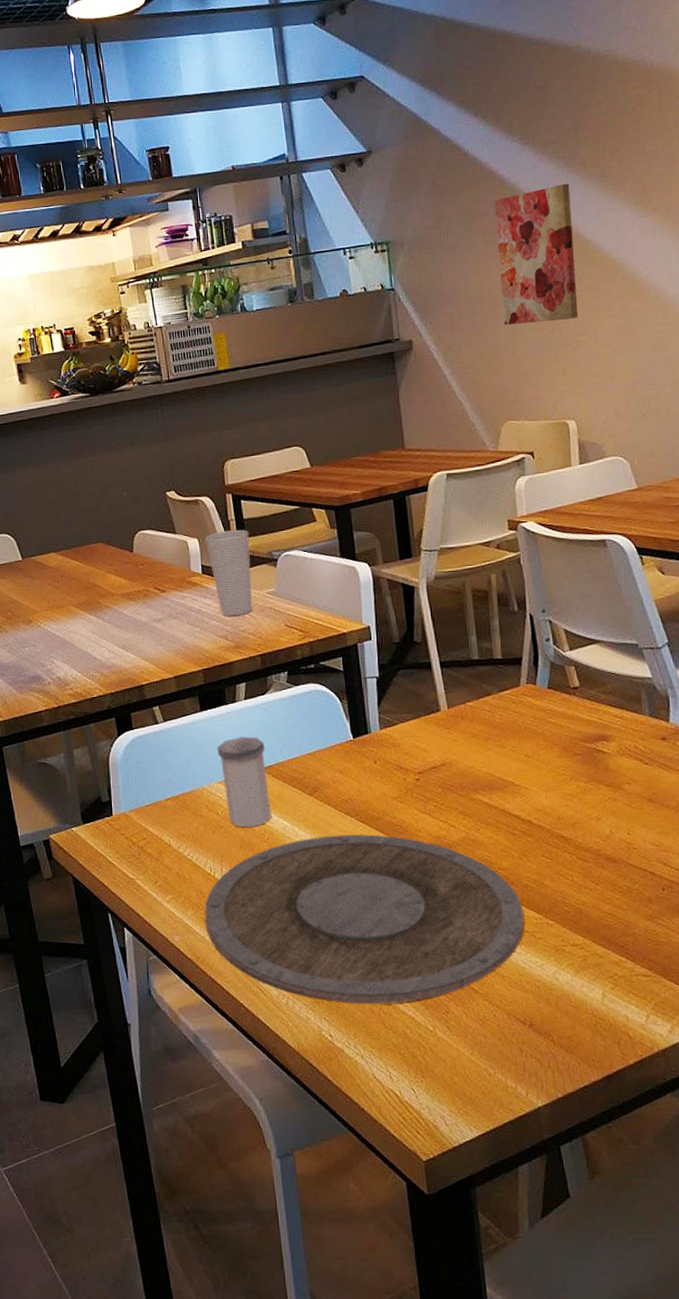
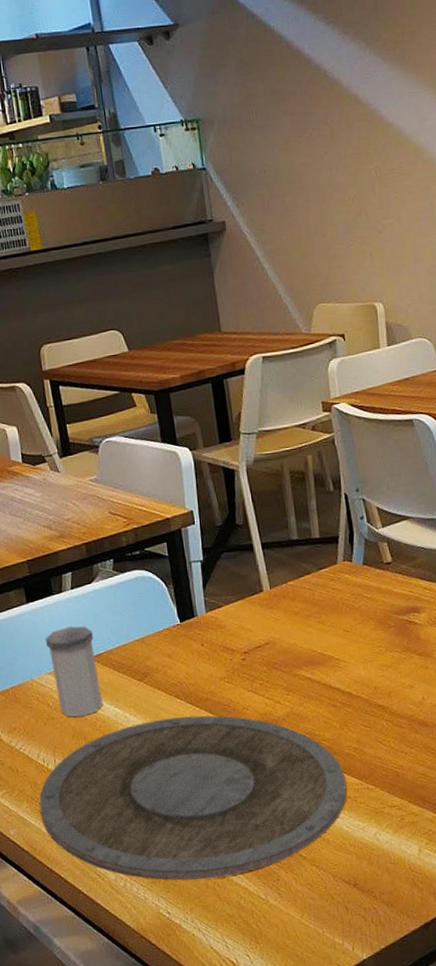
cup: present [204,530,253,617] -> none [23,416,76,506]
wall art: present [494,183,579,325] -> none [300,65,383,207]

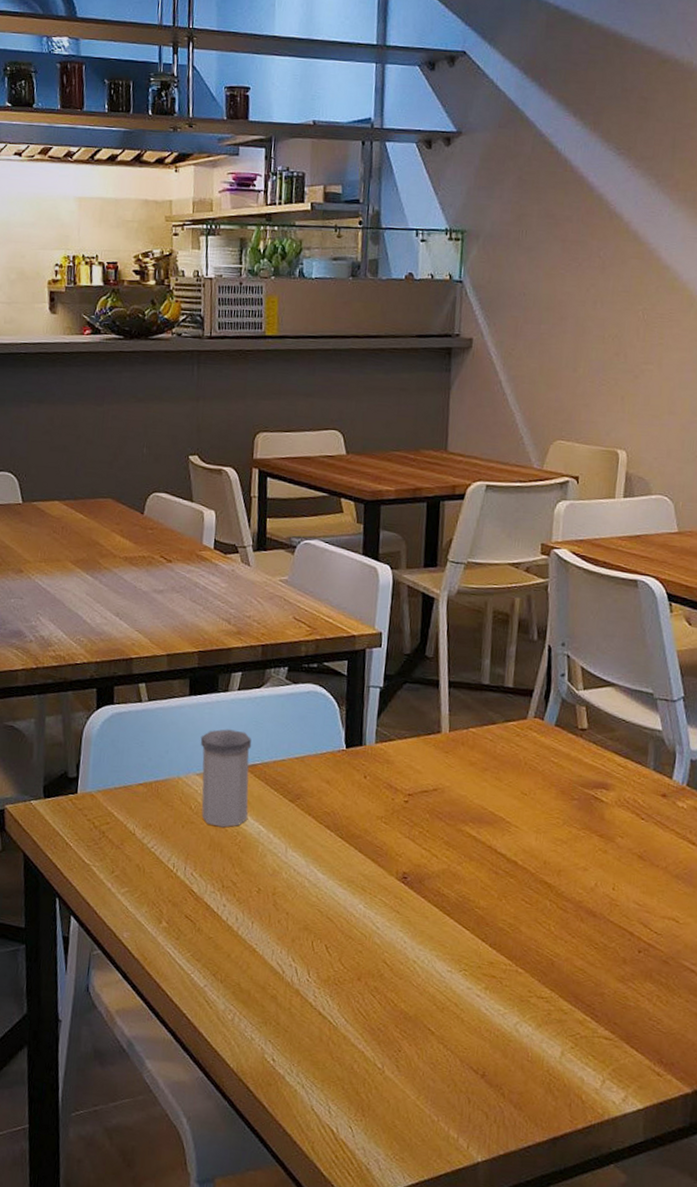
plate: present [39,715,347,881] -> none [158,847,494,1035]

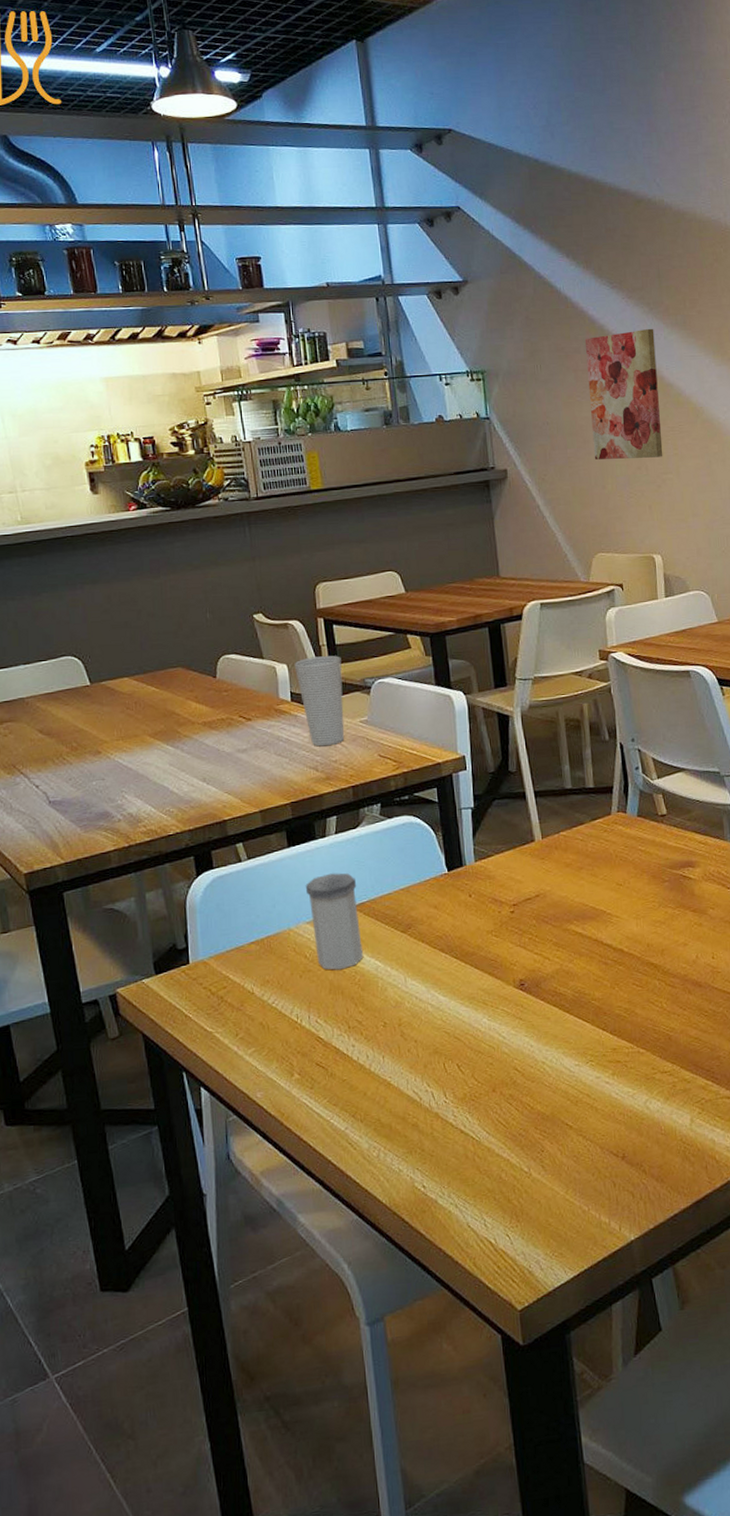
cup: none [222,507,271,600] -> present [294,656,345,746]
wall art: none [569,202,659,345] -> present [584,328,663,459]

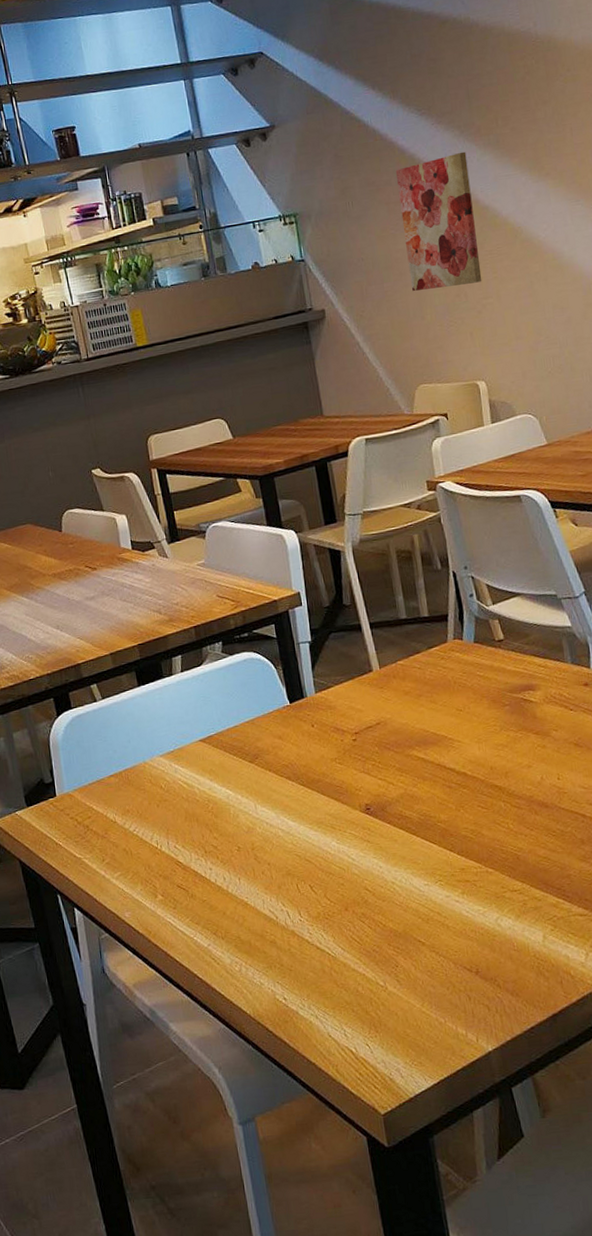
cup: present [294,656,345,746] -> none [132,503,184,591]
salt shaker: present [305,873,363,970] -> none [156,708,214,799]

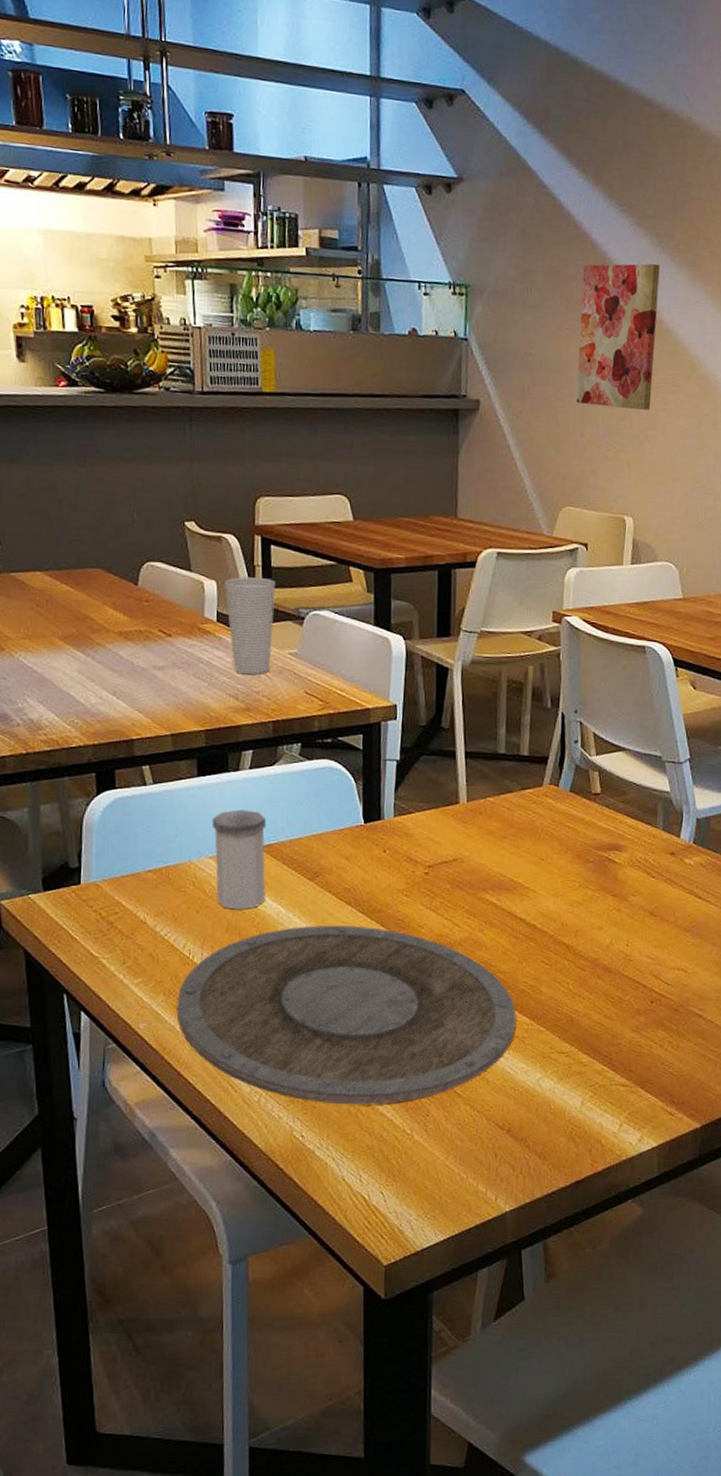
cup: none [132,503,184,591] -> present [224,576,276,675]
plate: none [153,797,465,966] -> present [176,925,516,1105]
salt shaker: none [156,708,214,799] -> present [211,809,267,910]

